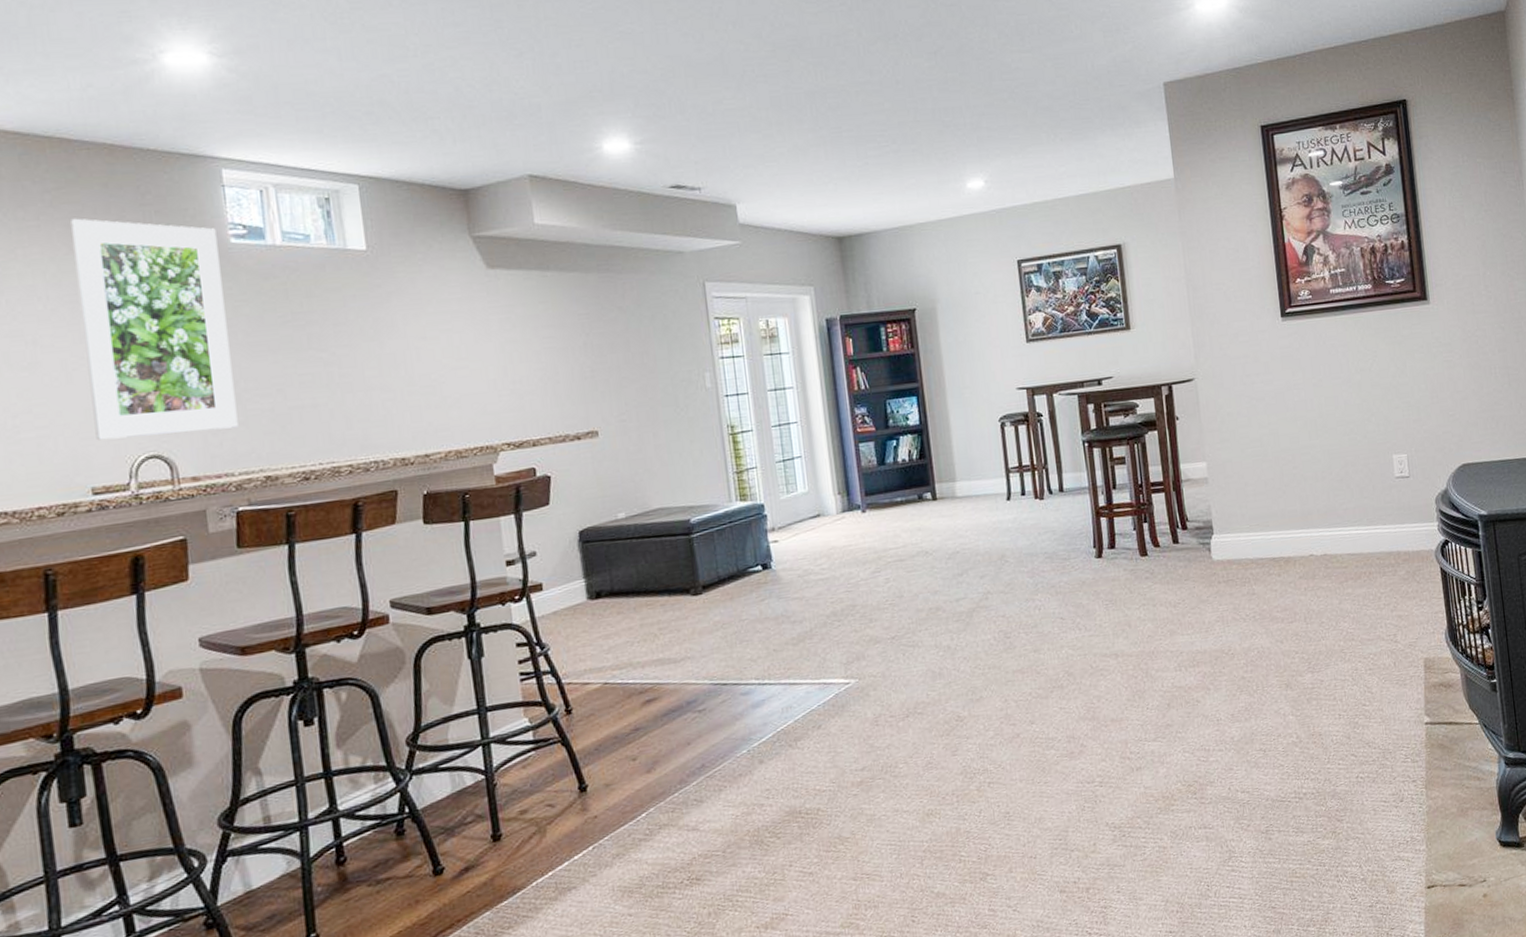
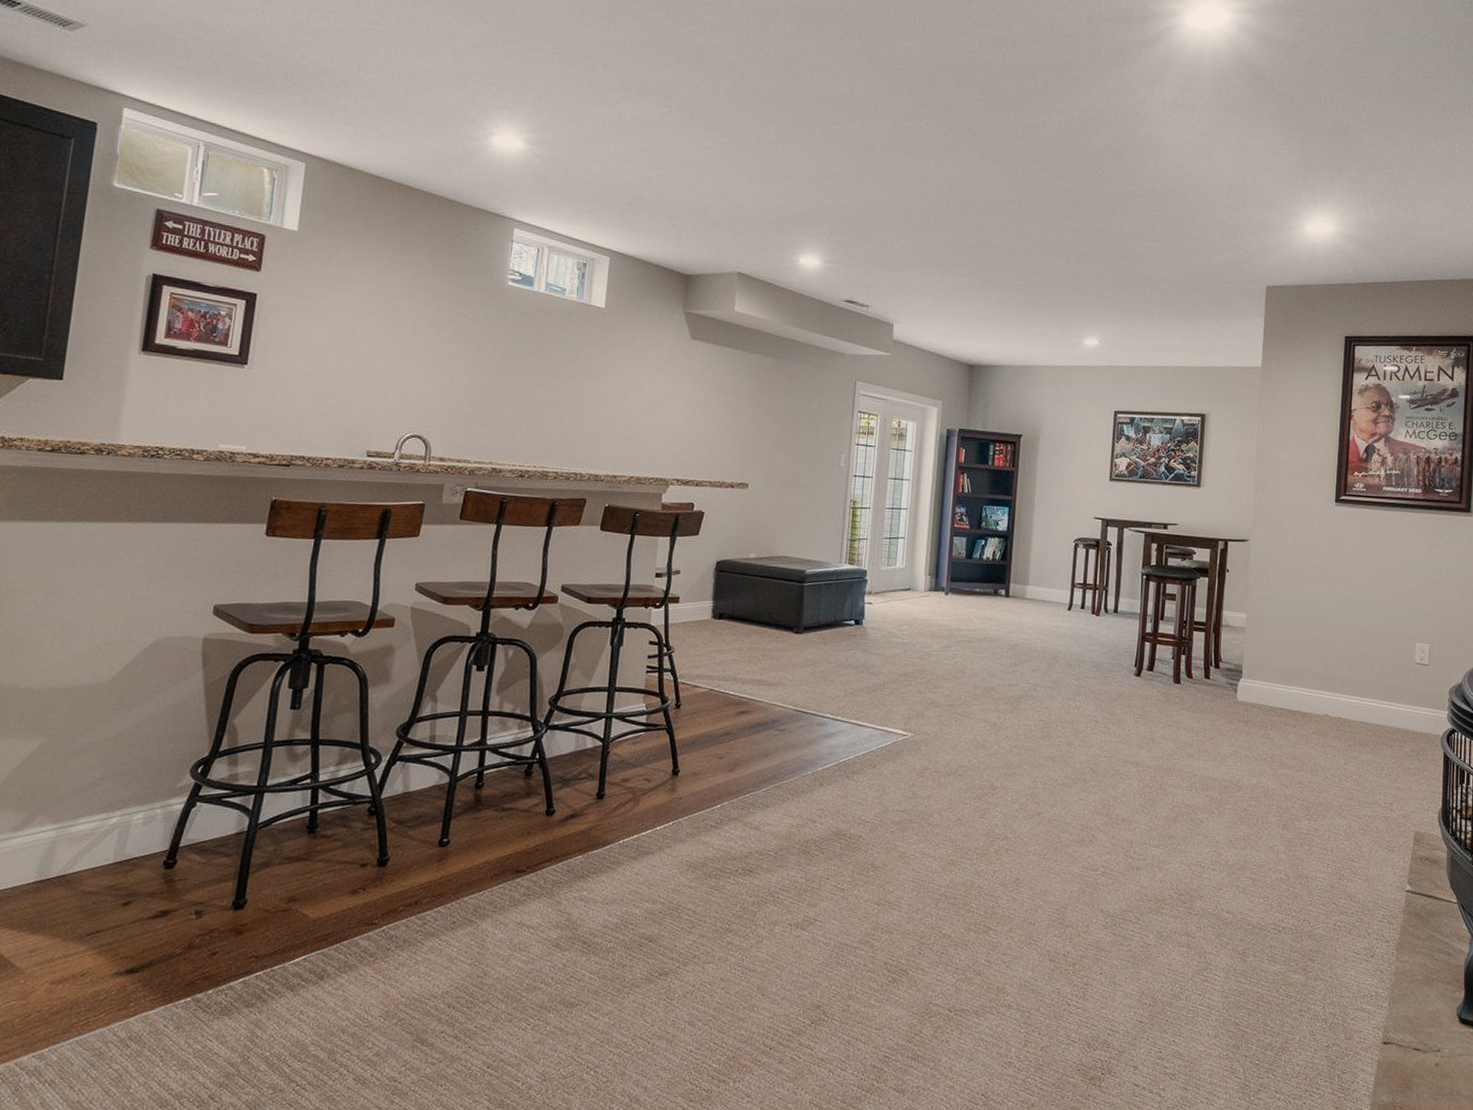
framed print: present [71,218,238,441] -> none [379,246,500,426]

